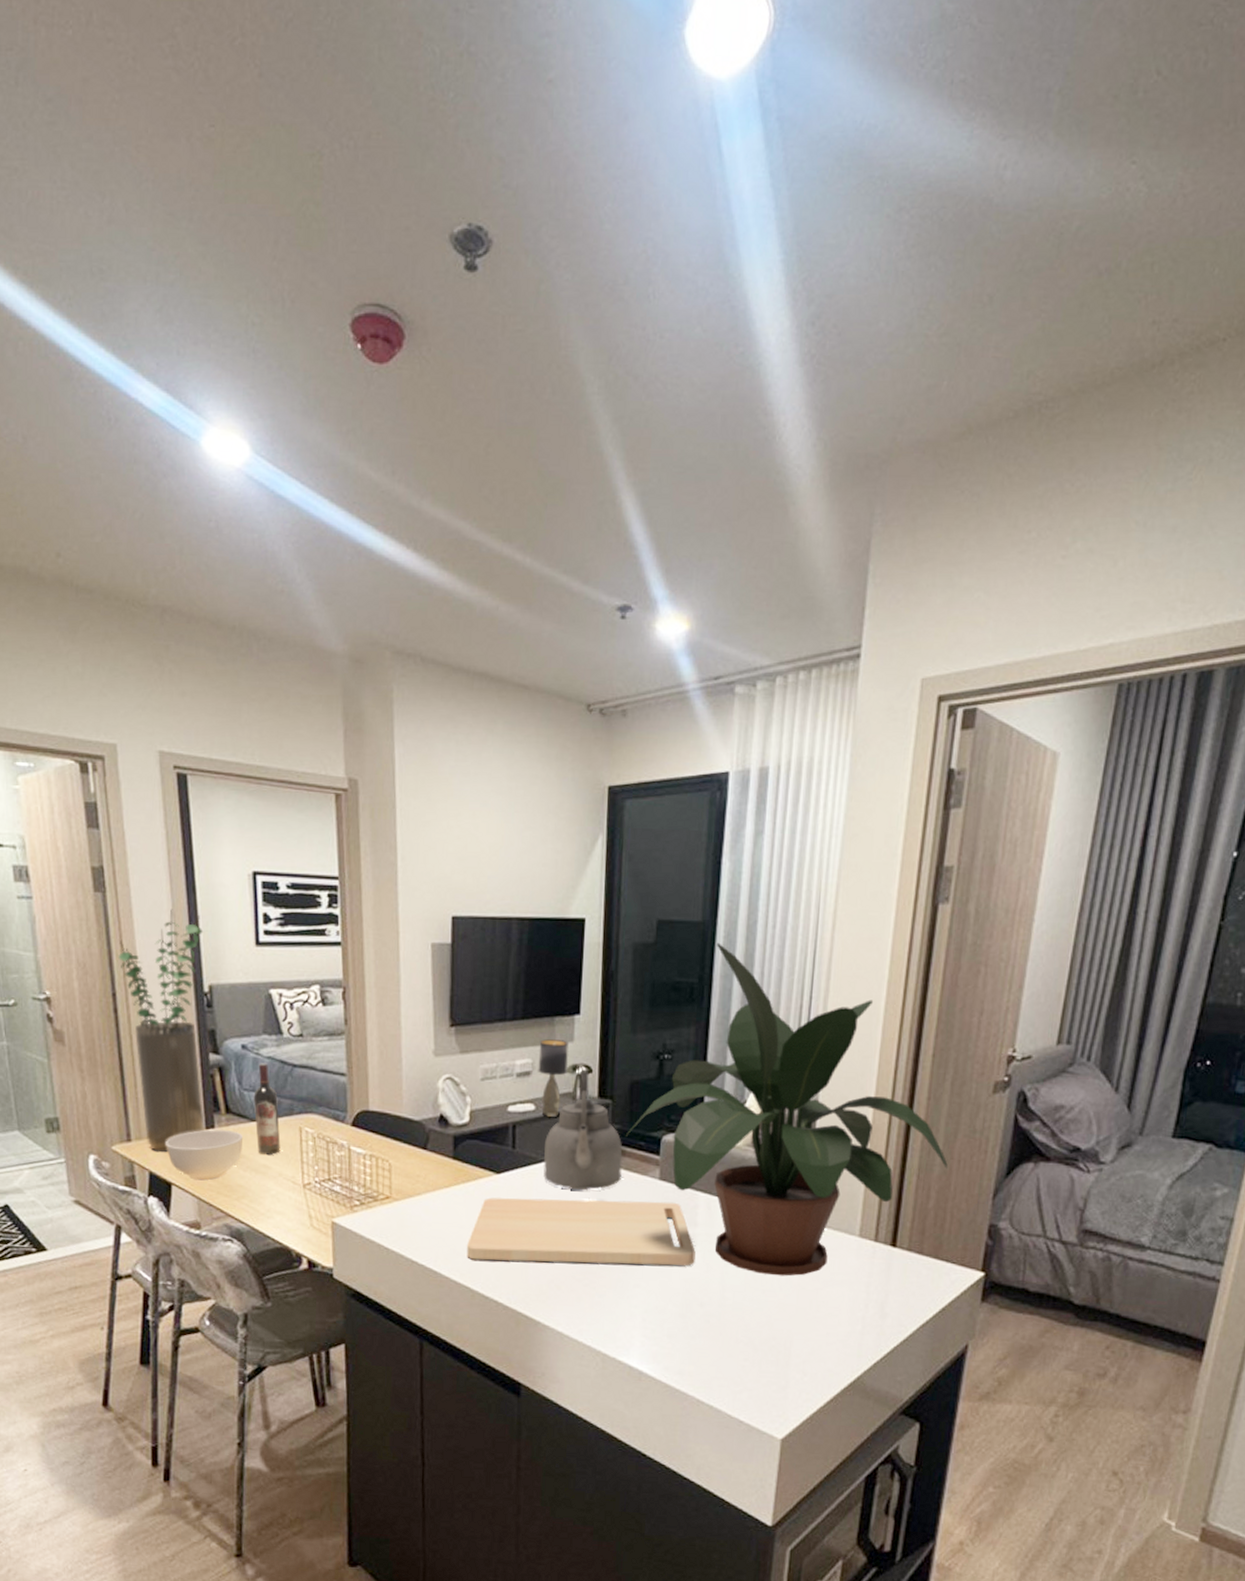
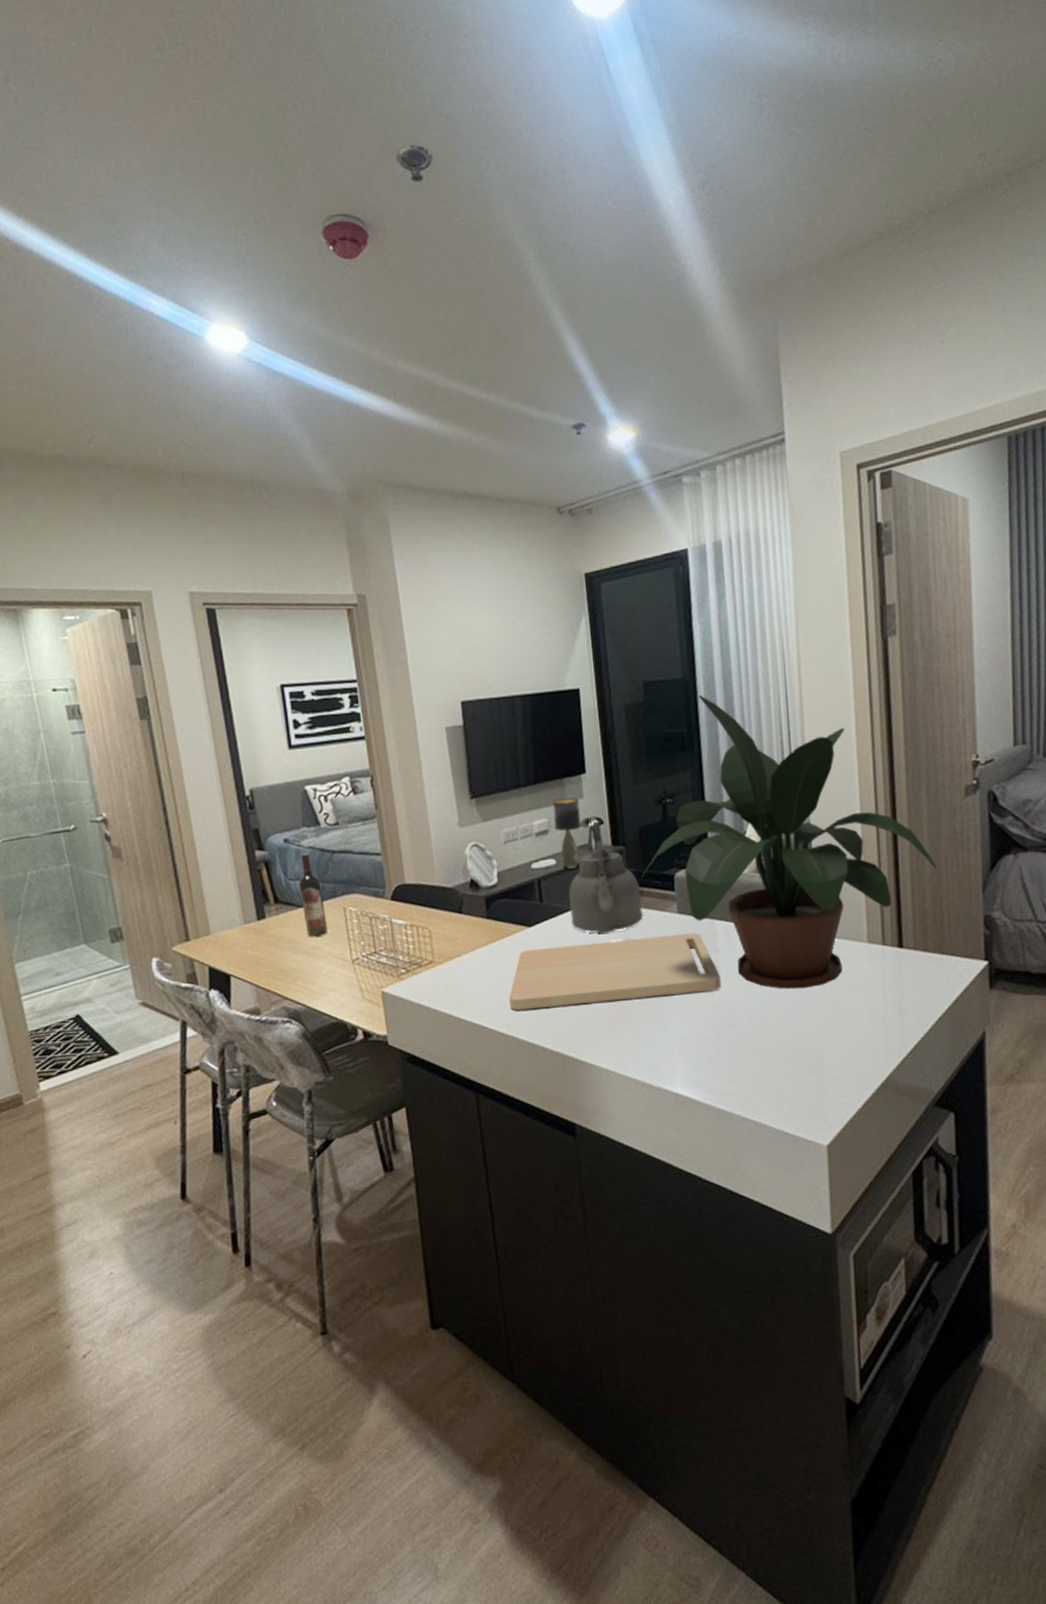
vase: present [118,909,204,1152] -> none [166,726,256,947]
bowl: present [165,1129,244,1180] -> none [221,918,293,968]

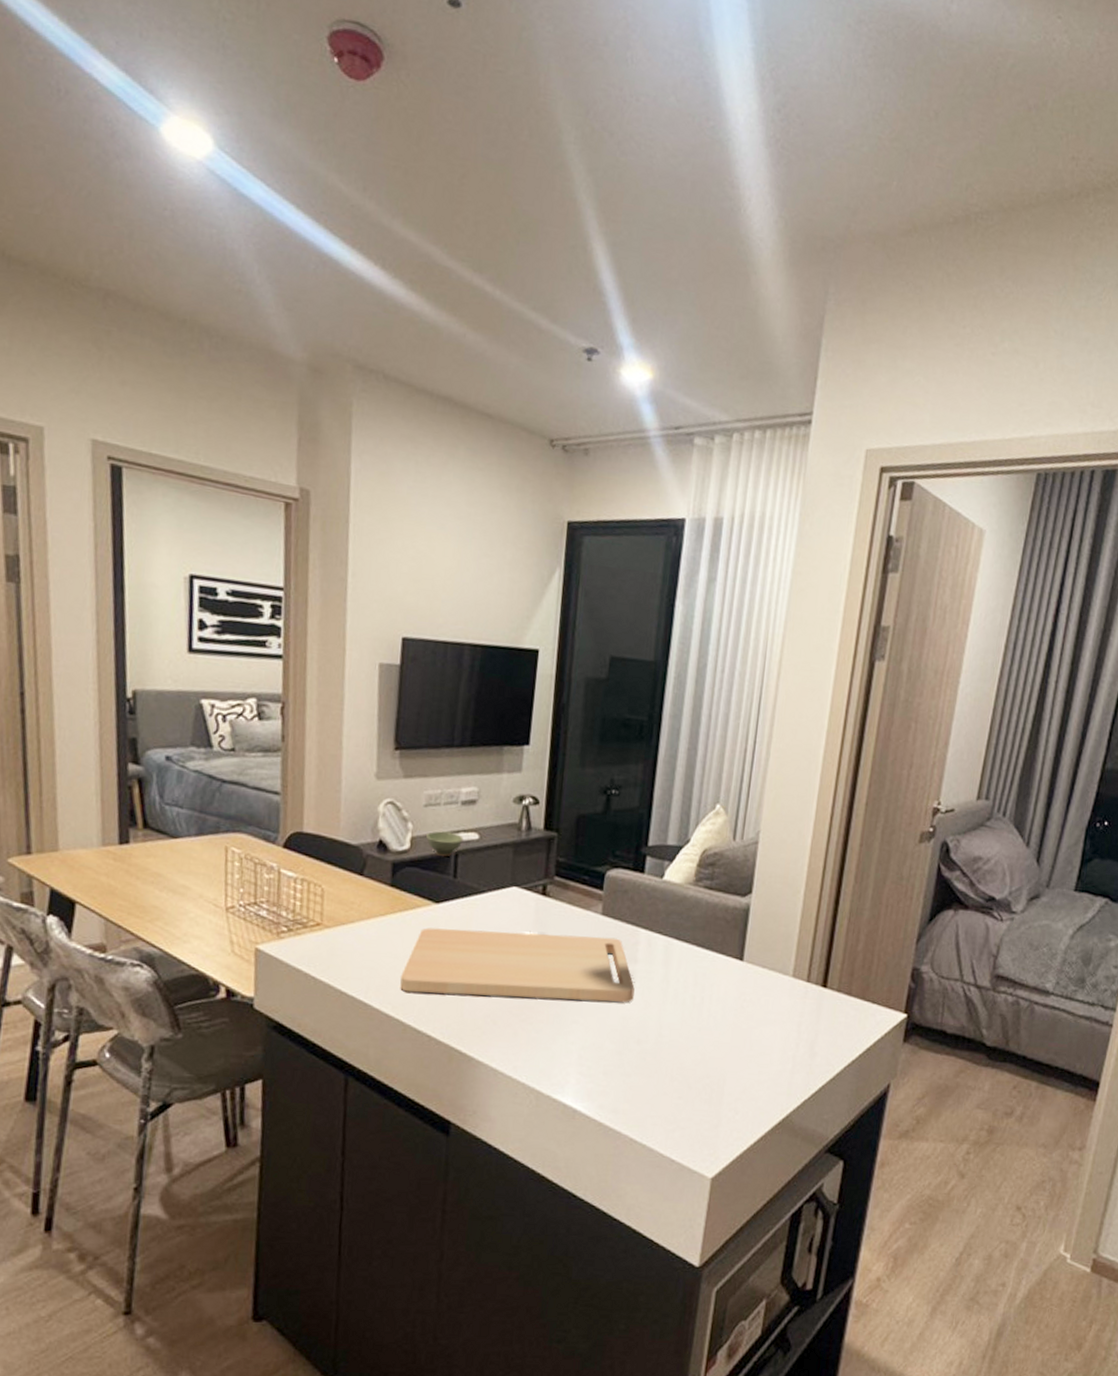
wine bottle: present [299,853,328,937] -> none [175,776,204,875]
bowl: none [510,862,543,885] -> present [426,831,464,857]
table lamp: present [552,798,581,870] -> none [484,768,516,849]
kettle: present [569,822,643,933] -> none [484,801,566,924]
potted plant: present [641,694,937,989] -> none [569,682,877,1015]

